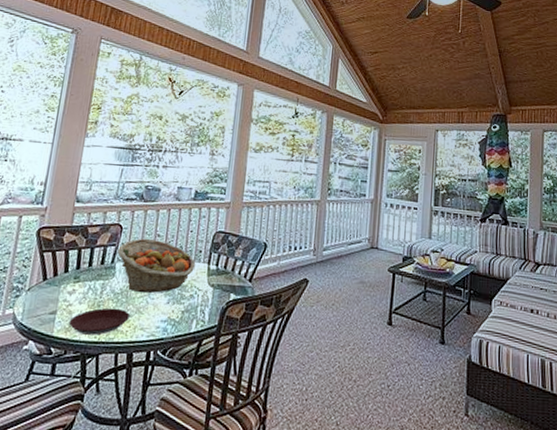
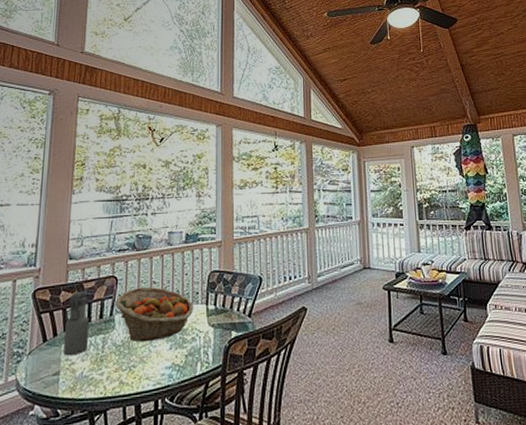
water bottle: none [62,234,91,298] -> present [63,290,89,356]
plate: present [68,308,130,335] -> none [73,361,133,392]

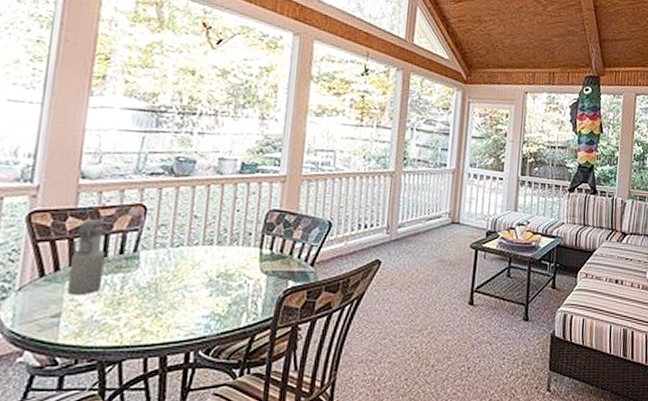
fruit basket: present [115,286,194,343] -> none [141,220,245,286]

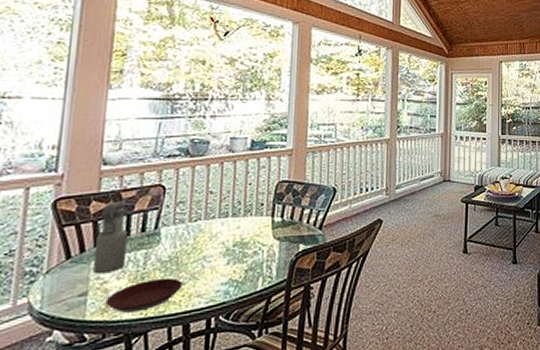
plate: none [78,305,161,339] -> present [105,278,182,313]

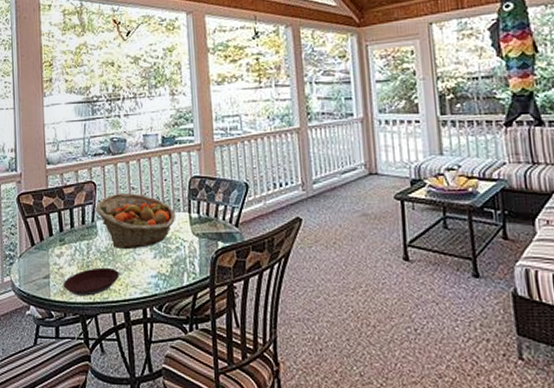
water bottle: present [93,200,127,274] -> none [49,196,73,260]
fruit basket: none [162,197,258,258] -> present [96,192,176,250]

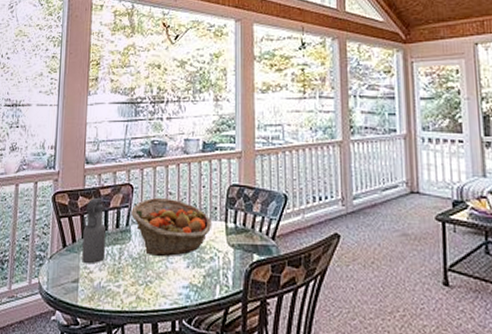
water bottle: none [49,196,73,260] -> present [82,197,106,264]
plate: present [63,267,119,296] -> none [91,274,150,304]

